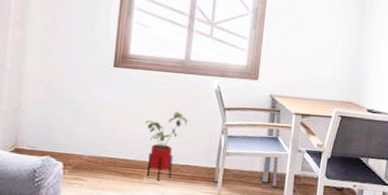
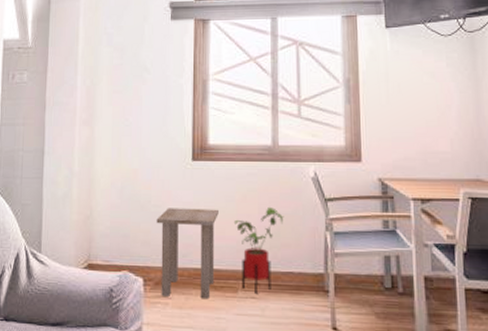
side table: none [77,106,133,183] -> present [156,208,218,300]

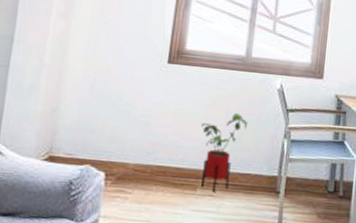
side table: present [156,208,218,300] -> none [121,106,188,196]

